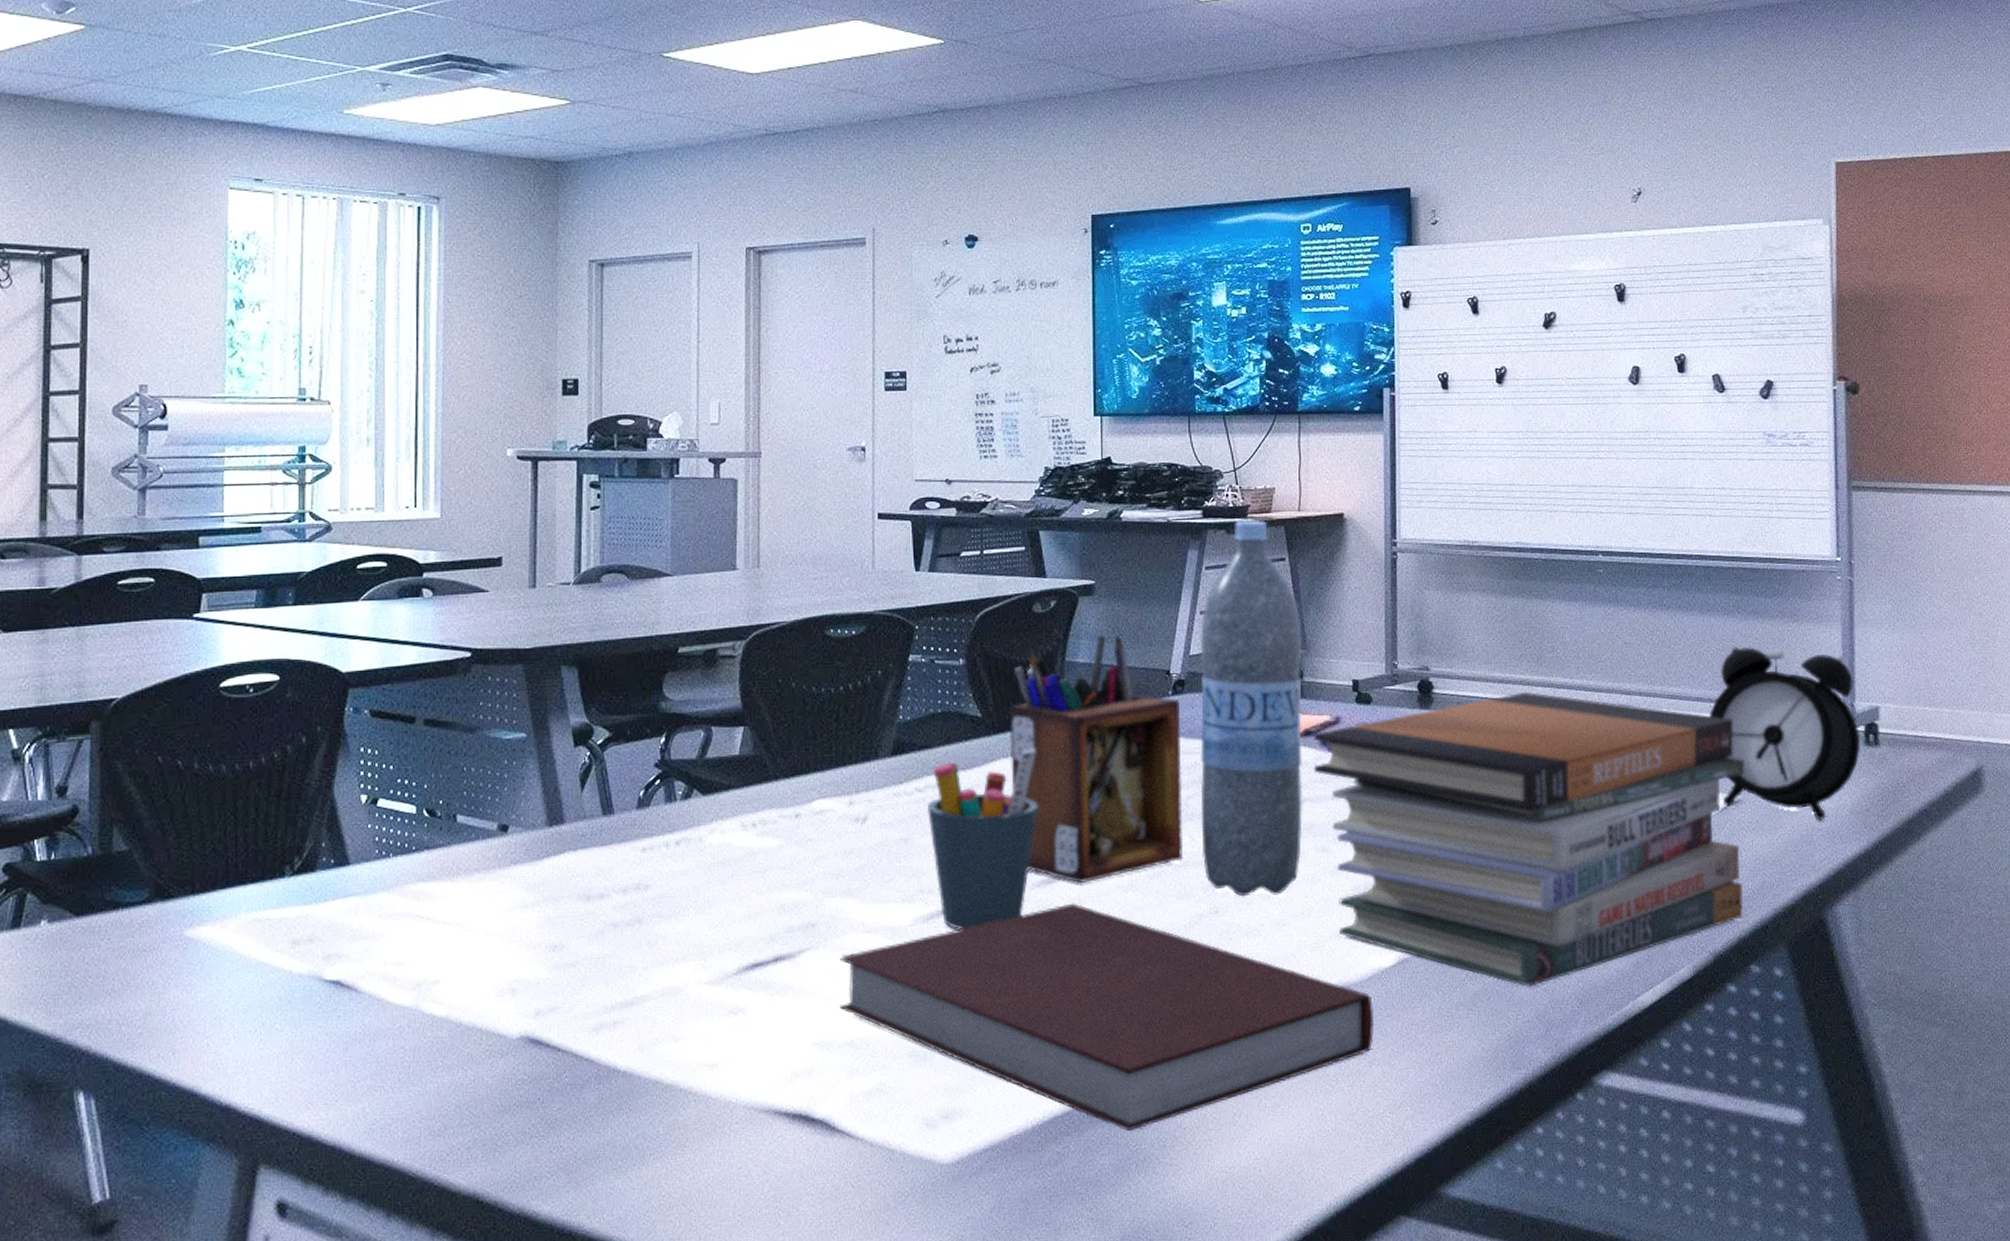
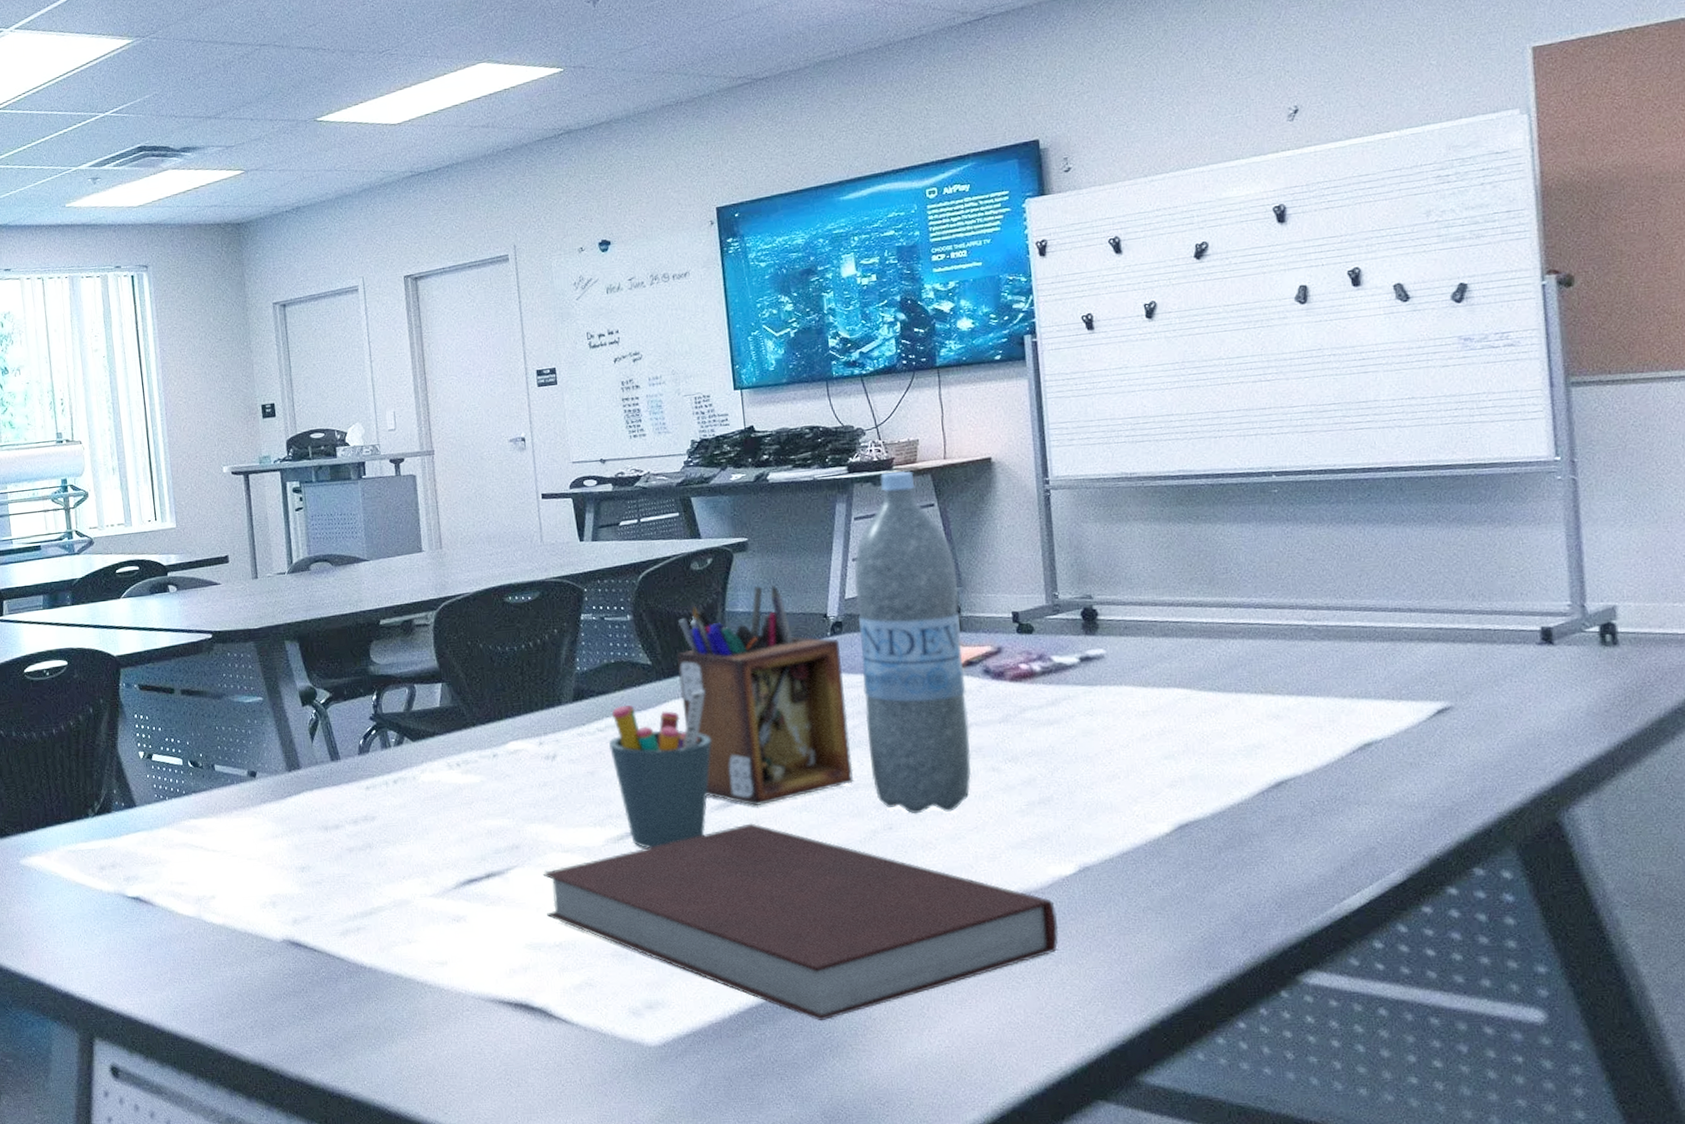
book stack: present [1312,691,1745,987] -> none [974,612,1461,892]
alarm clock: present [1709,644,1861,820] -> none [1409,553,1595,724]

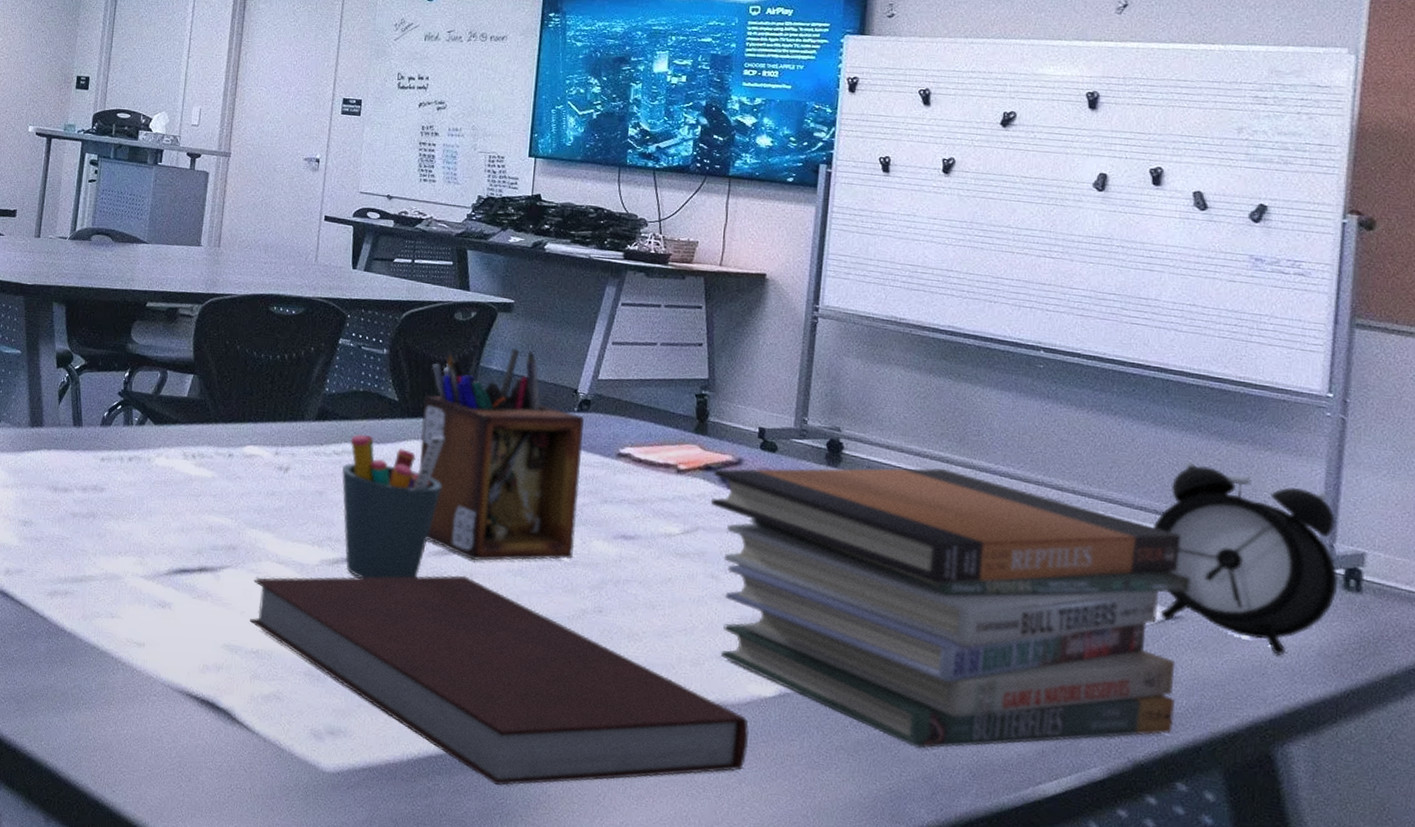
water bottle: present [854,470,971,814] -> none [592,267,712,609]
book stack: none [974,612,1461,892] -> present [710,467,1191,748]
alarm clock: none [1409,553,1595,724] -> present [1152,460,1339,656]

